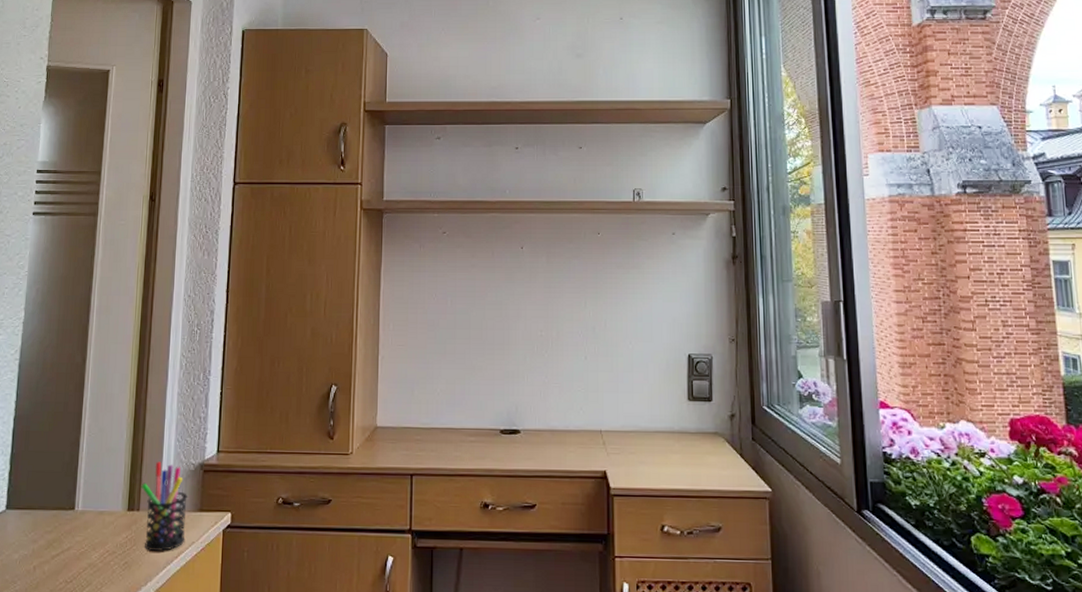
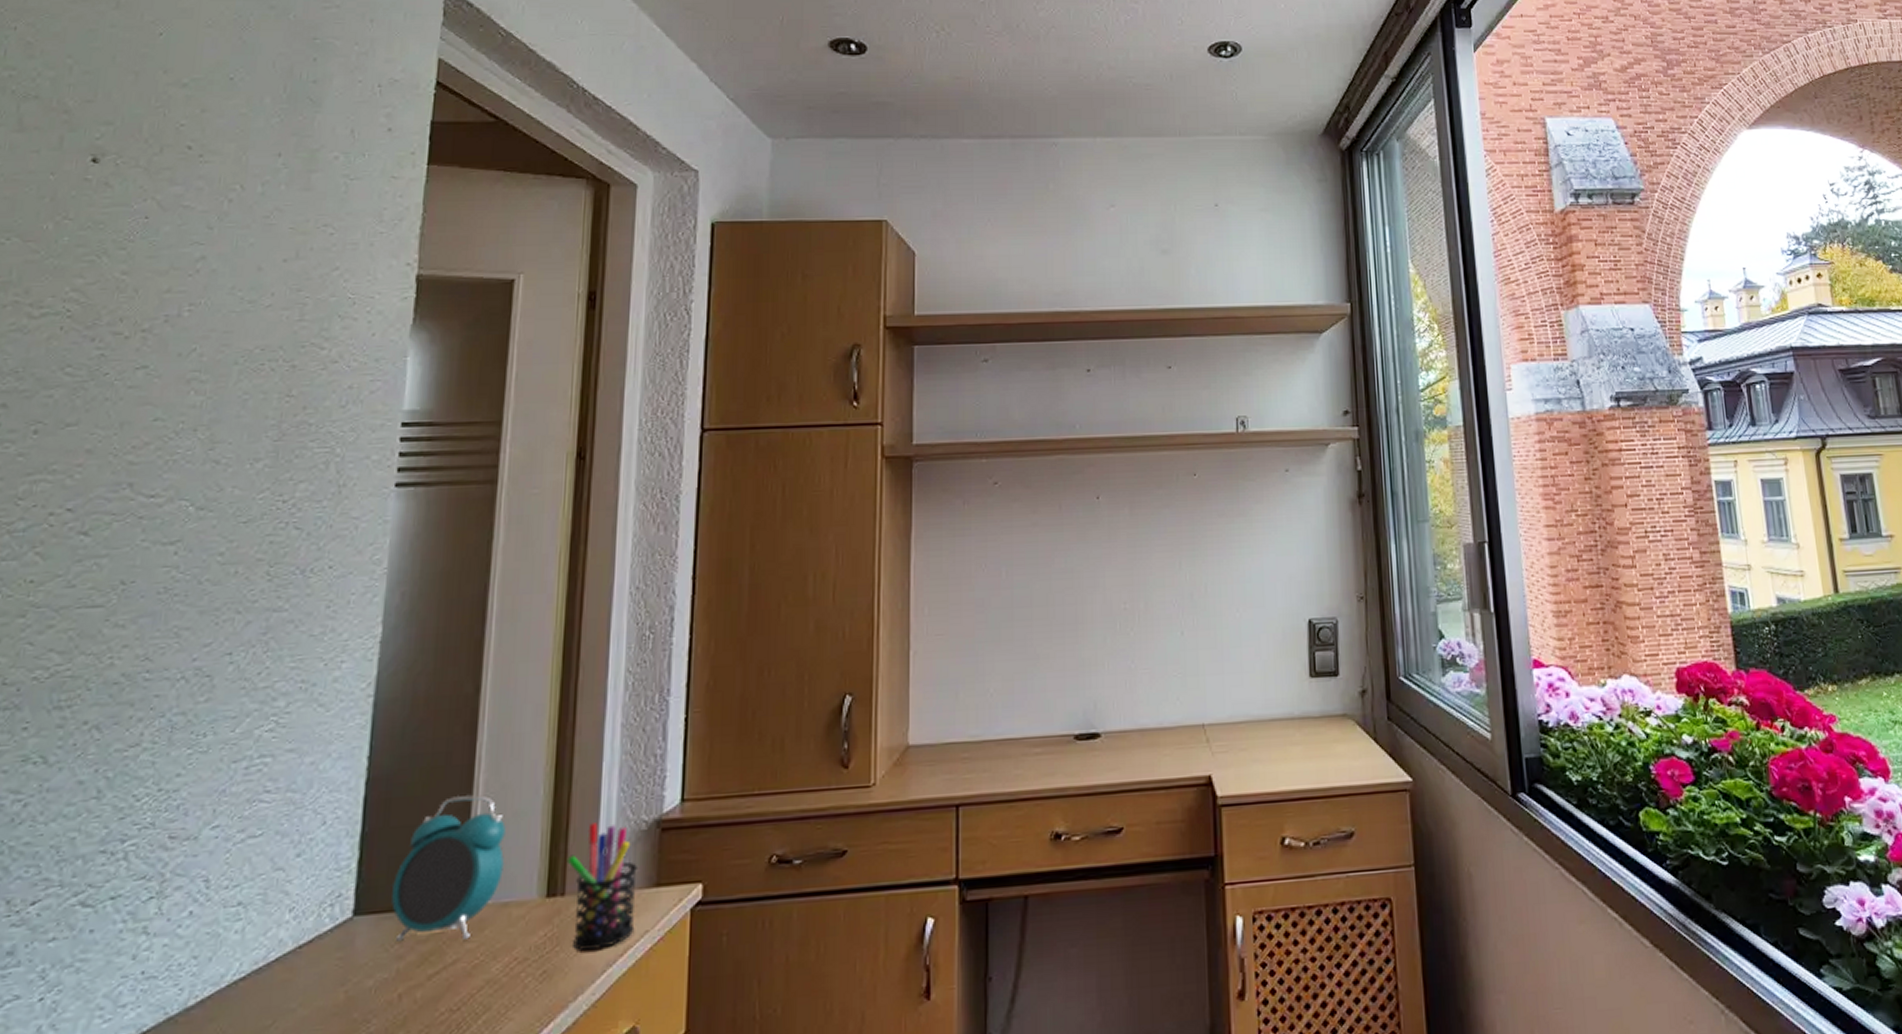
alarm clock: none [29,433,102,535] -> present [391,794,506,941]

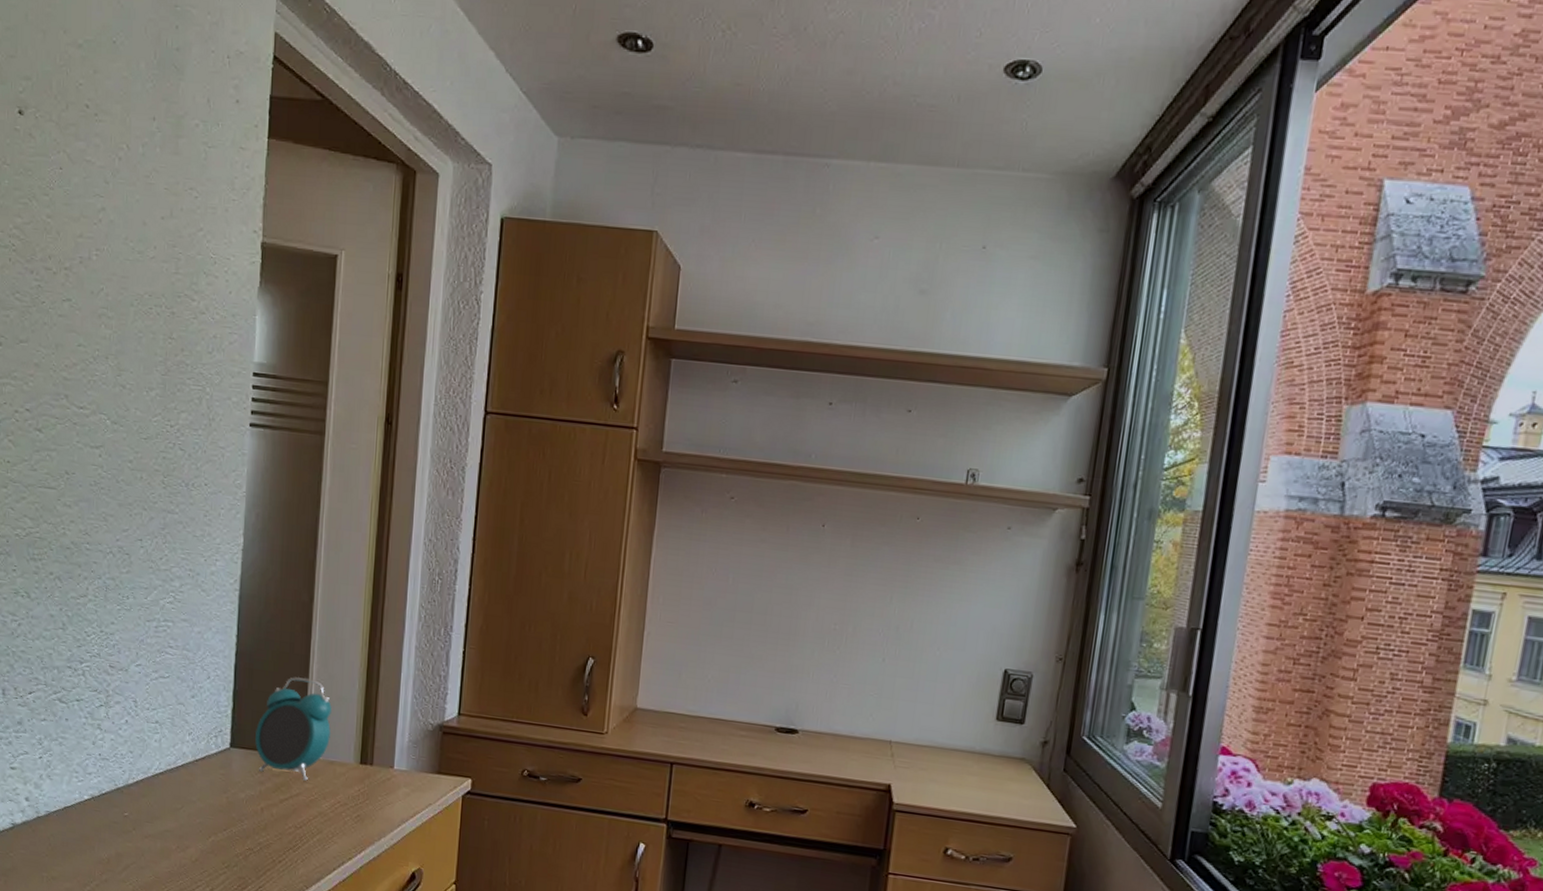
pen holder: present [566,822,637,950] -> none [374,717,425,809]

